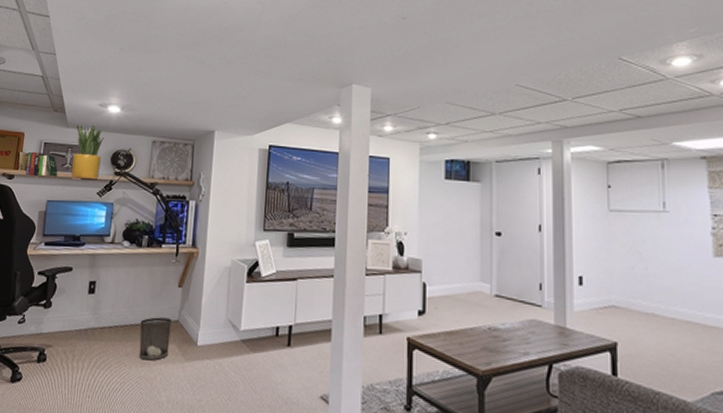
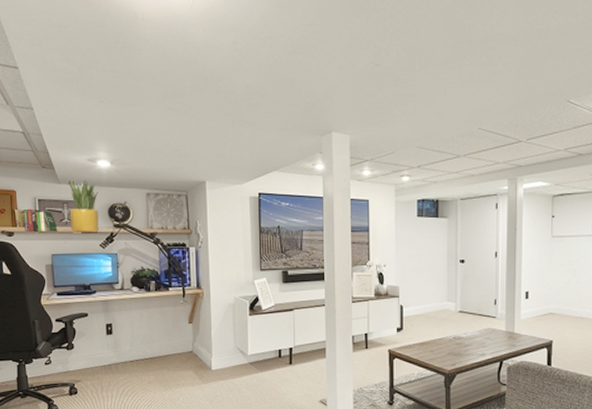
waste bin: present [139,317,172,361] -> none [158,350,187,385]

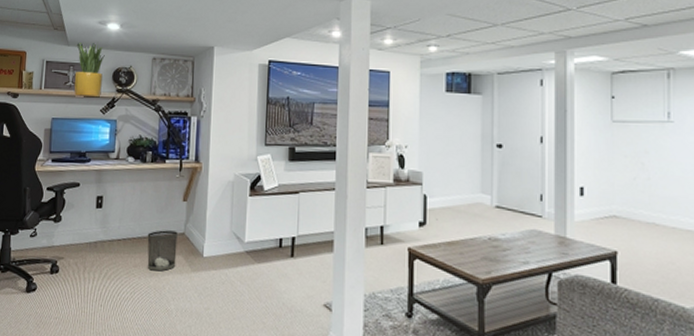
books: present [23,208,58,233] -> none [29,70,61,95]
waste bin: none [158,350,187,385] -> present [147,230,178,272]

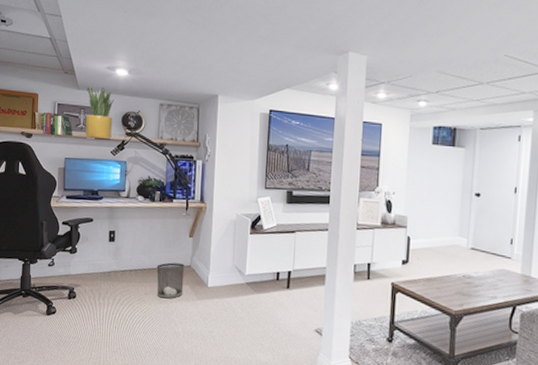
books: none [29,70,61,95] -> present [43,112,73,137]

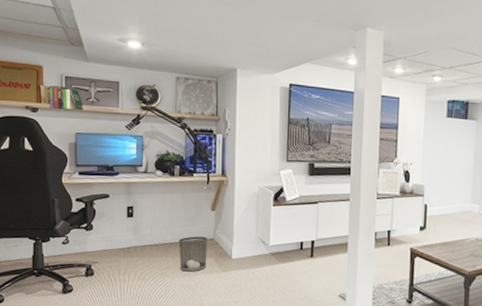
planter: present [85,87,114,140] -> none [96,59,127,114]

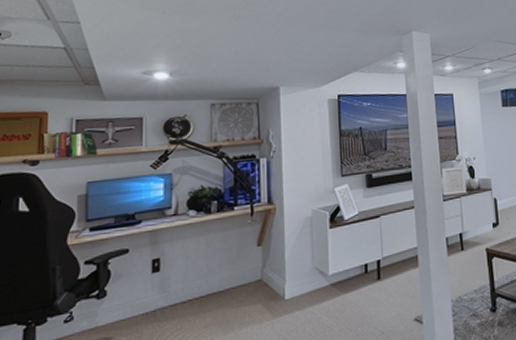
waste bin: present [178,236,207,272] -> none [218,279,255,328]

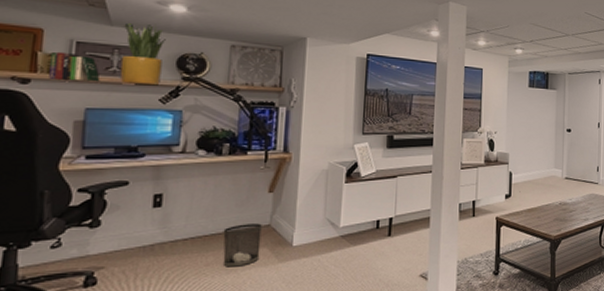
planter: none [114,93,152,154] -> present [119,23,166,86]
waste bin: none [218,279,255,328] -> present [223,223,262,267]

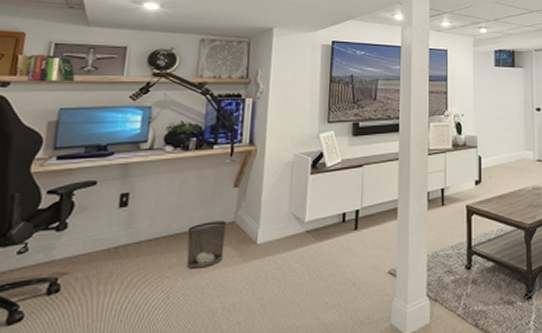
planter: present [119,23,166,86] -> none [93,22,139,83]

